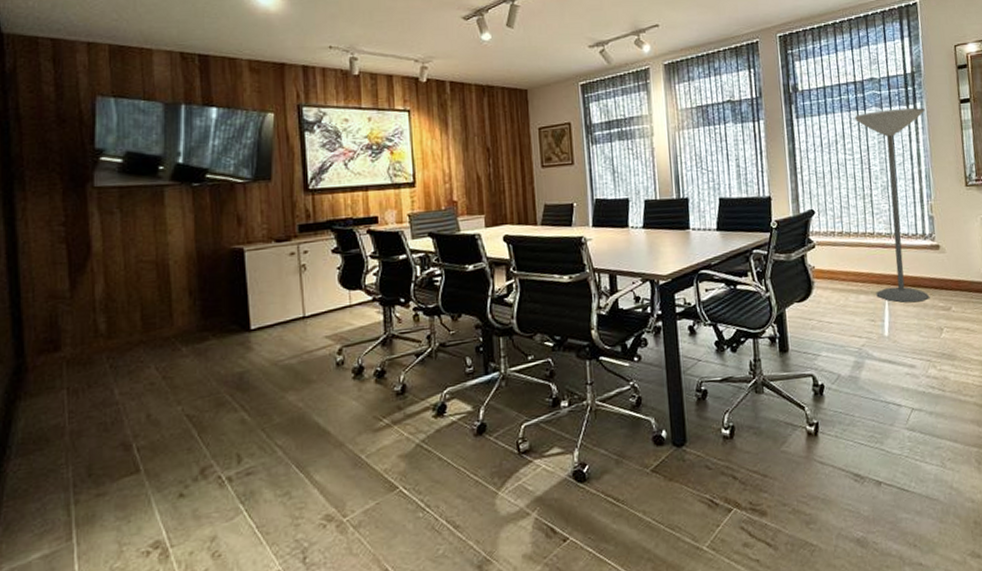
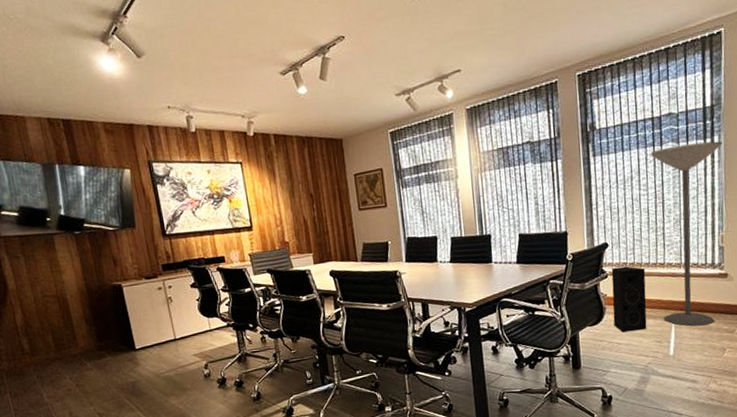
speaker: none [818,235,859,310] -> present [611,266,647,333]

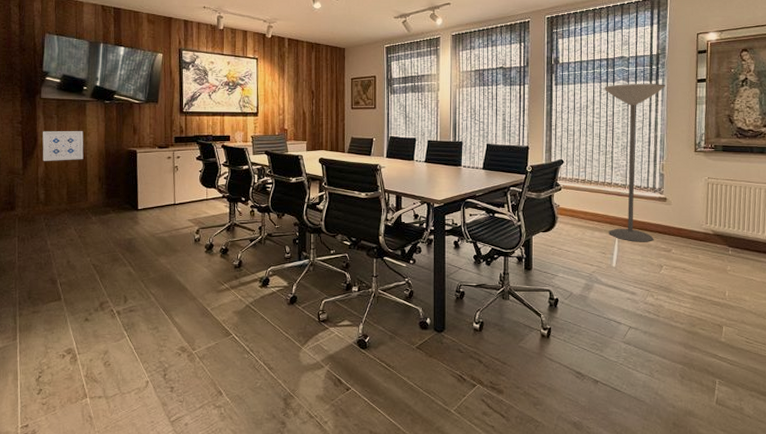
wall art: none [11,269,64,308] -> present [42,131,84,161]
speaker: present [611,266,647,333] -> none [564,182,595,241]

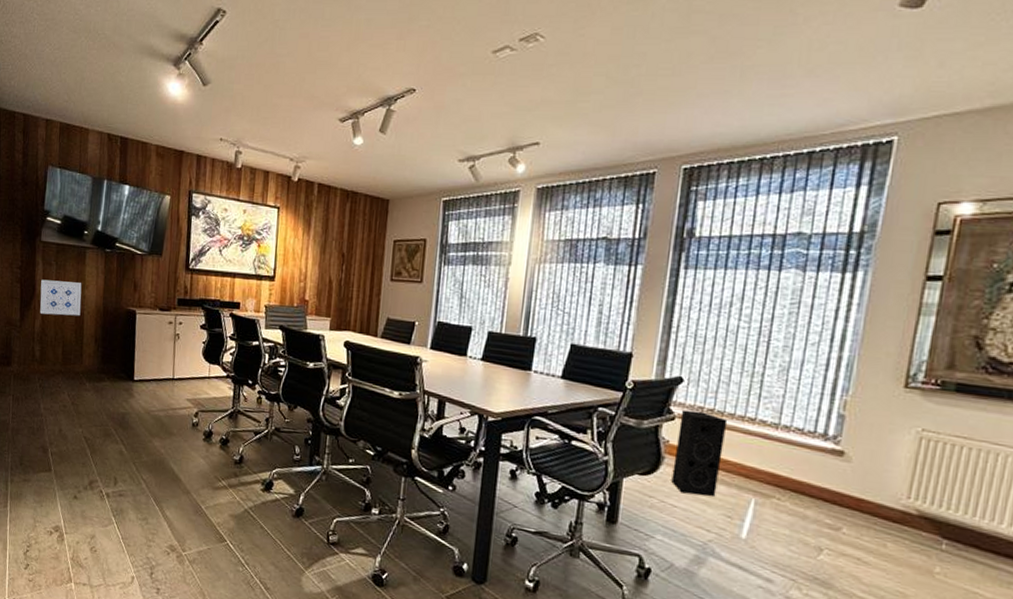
speaker: none [564,182,595,241] -> present [671,409,728,496]
floor lamp: present [604,84,666,242] -> none [741,274,868,512]

